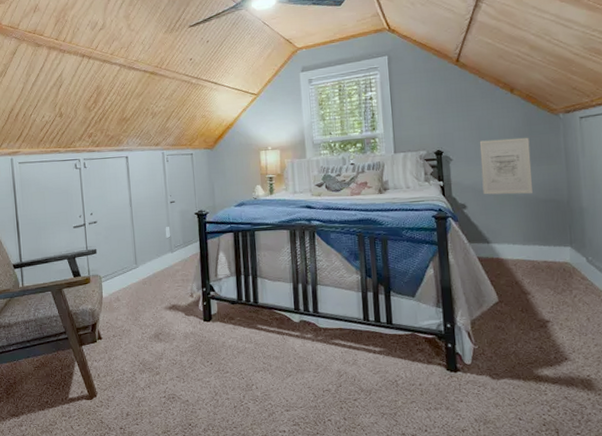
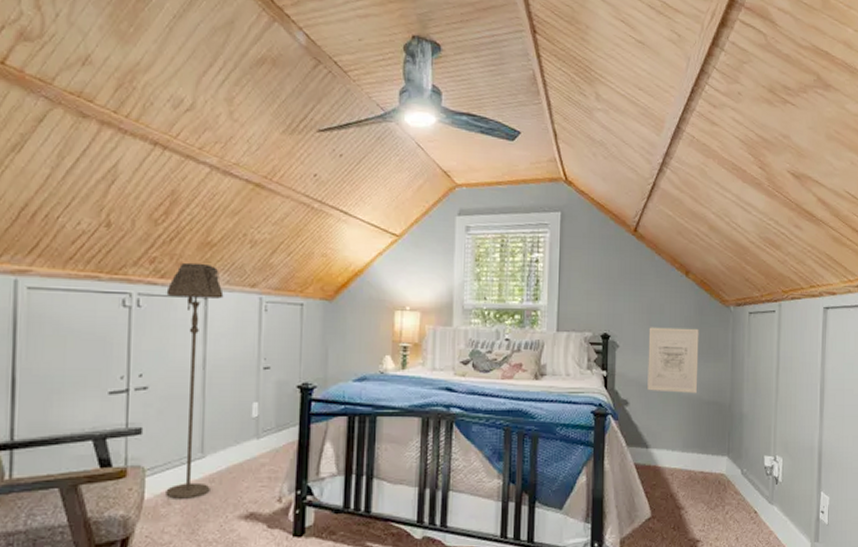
floor lamp: none [101,133,144,297] -> present [166,262,224,499]

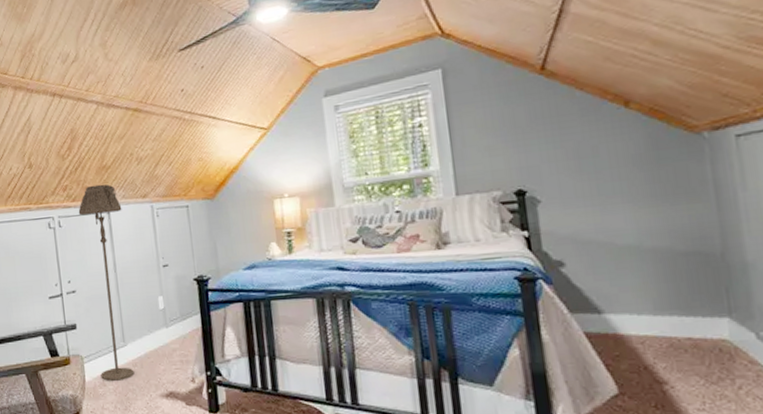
wall art: present [647,327,699,393] -> none [580,166,665,248]

